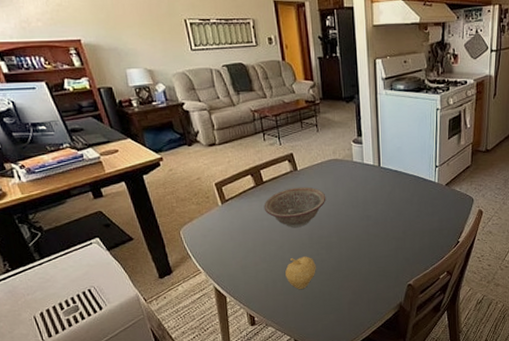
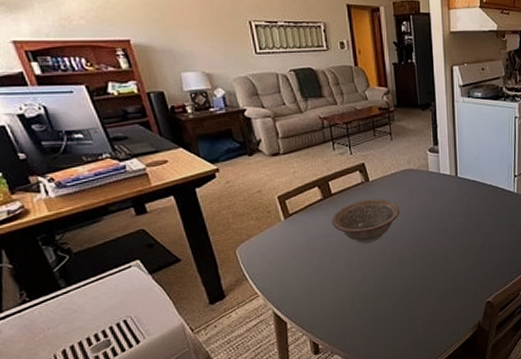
fruit: present [285,256,316,290] -> none [354,274,388,312]

